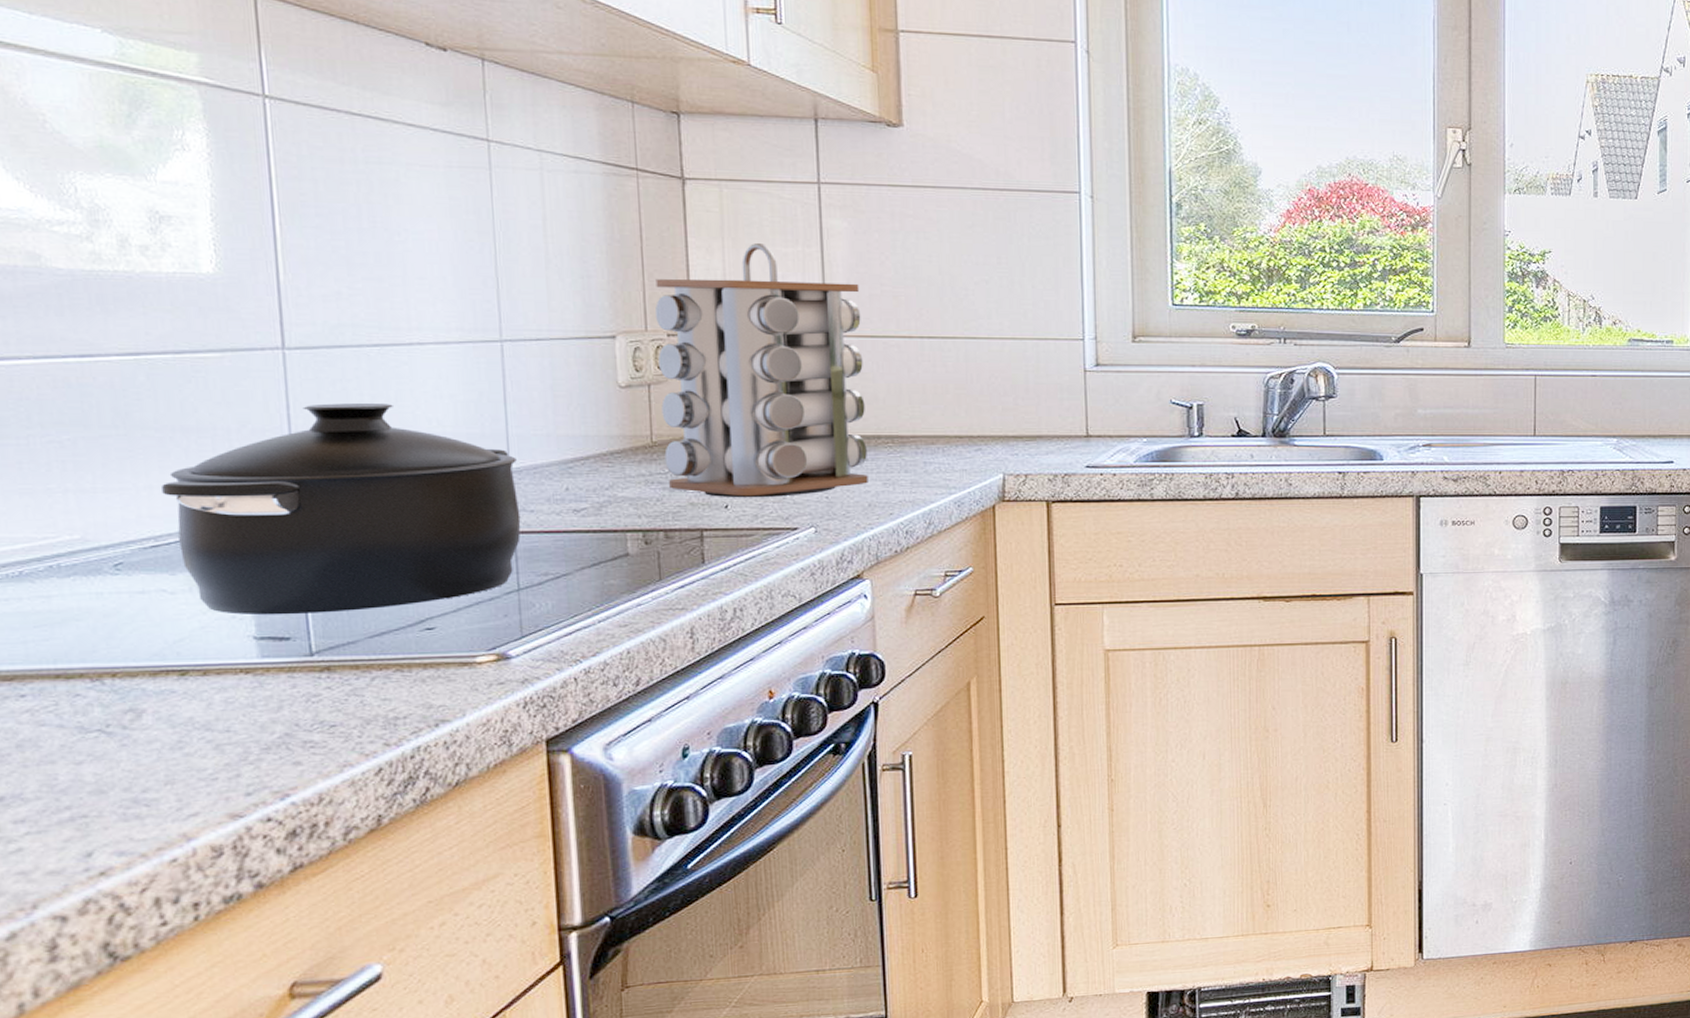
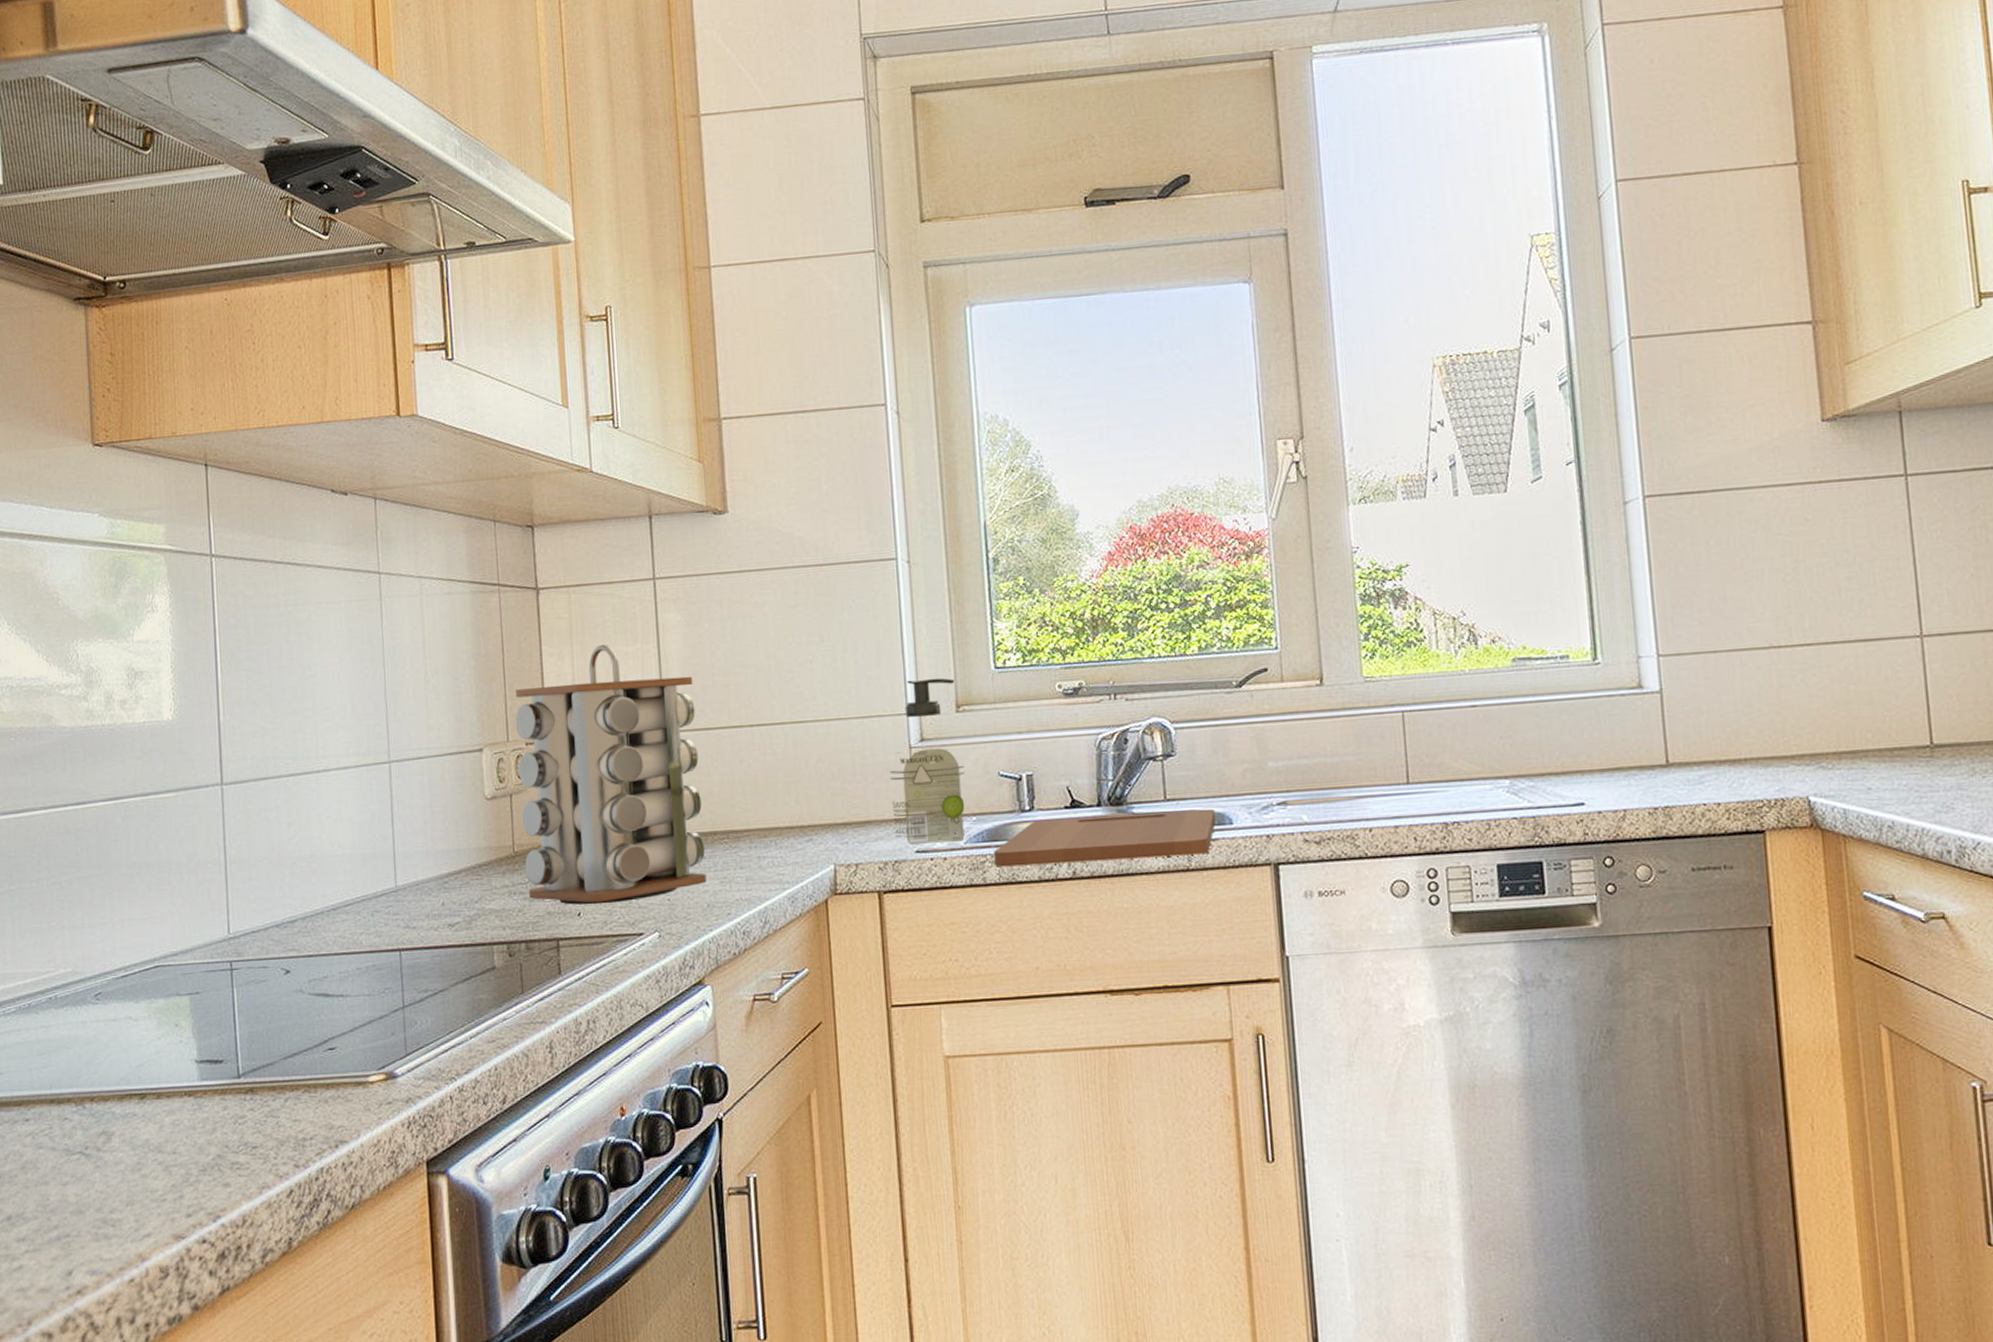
saucepan: present [162,403,521,616] -> none [131,830,405,1040]
soap dispenser: none [1063,308,1137,461] -> present [890,677,965,846]
cutting board: none [1162,445,1368,485] -> present [994,808,1216,867]

